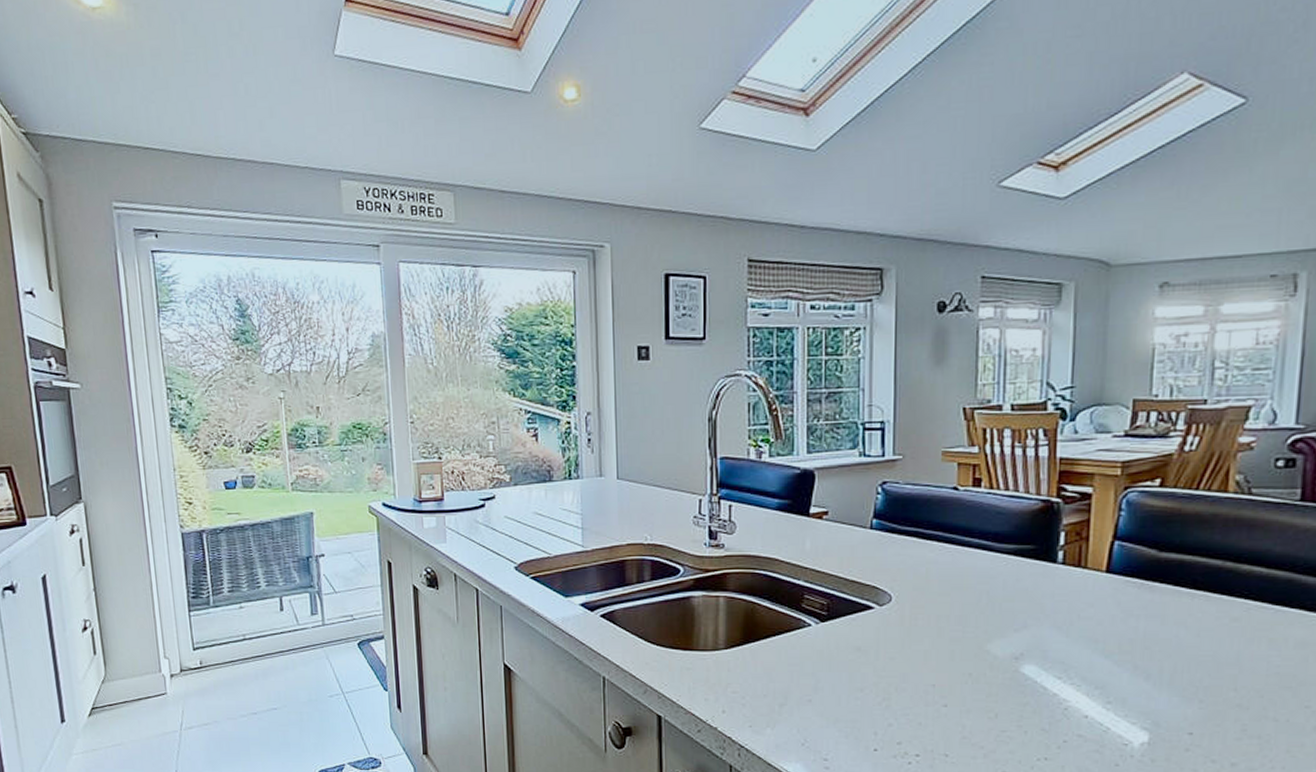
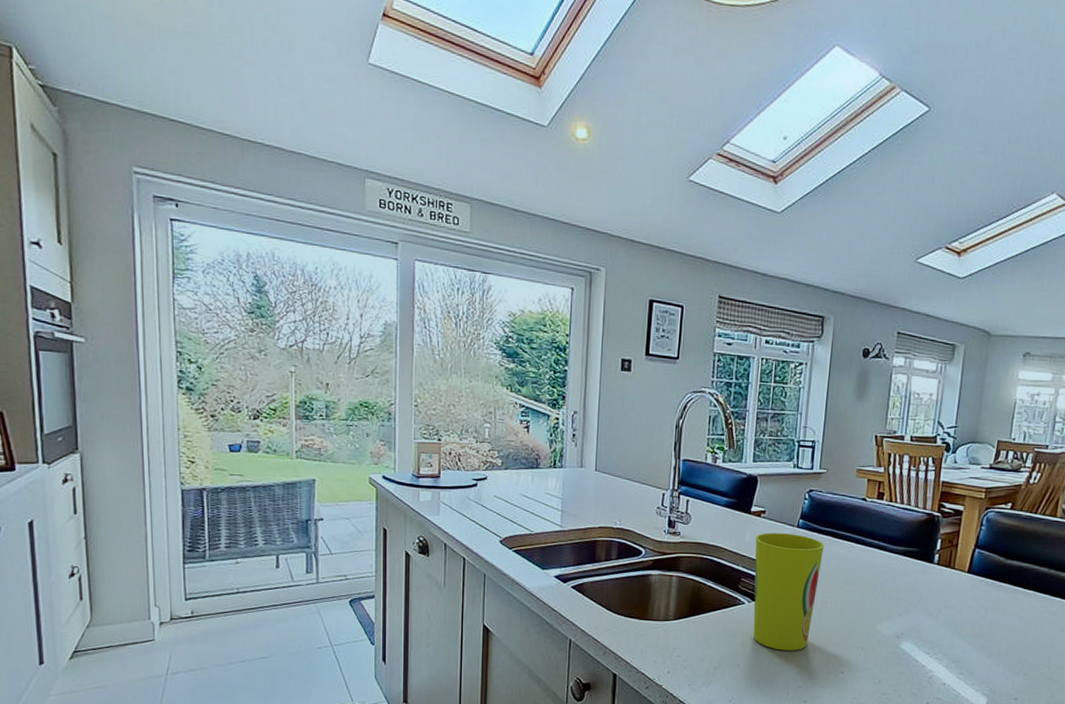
cup: none [818,537,908,681] -> present [753,532,825,651]

